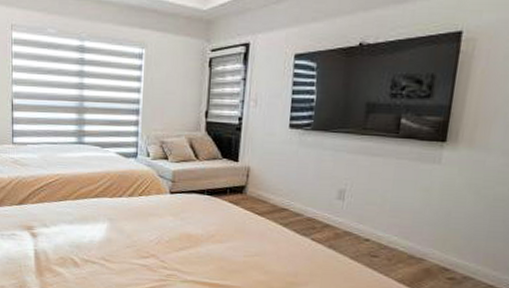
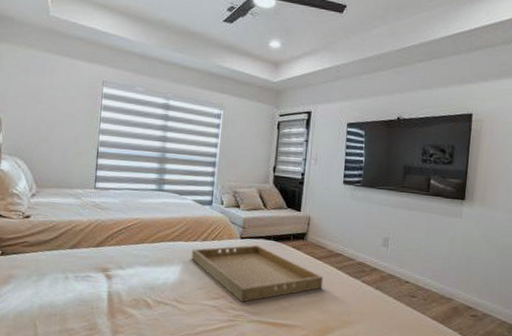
tray: none [117,199,266,262] -> present [191,244,324,303]

